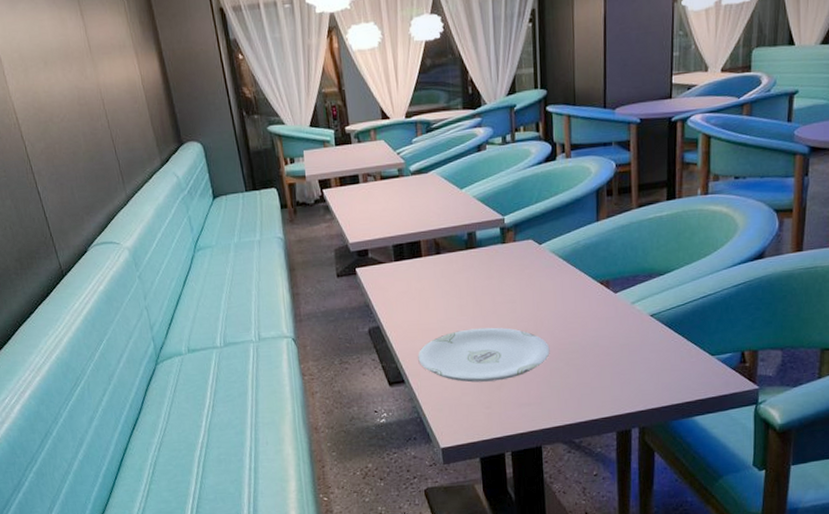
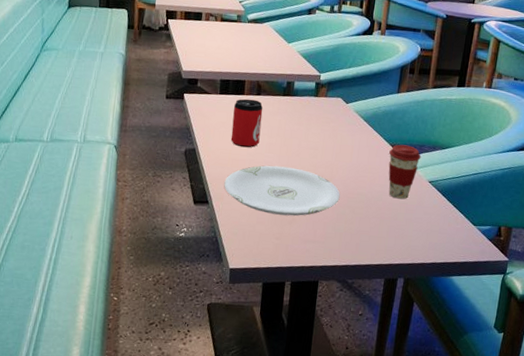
can: none [412,260,449,315] -> present [230,98,263,148]
coffee cup: none [598,278,637,341] -> present [388,144,421,200]

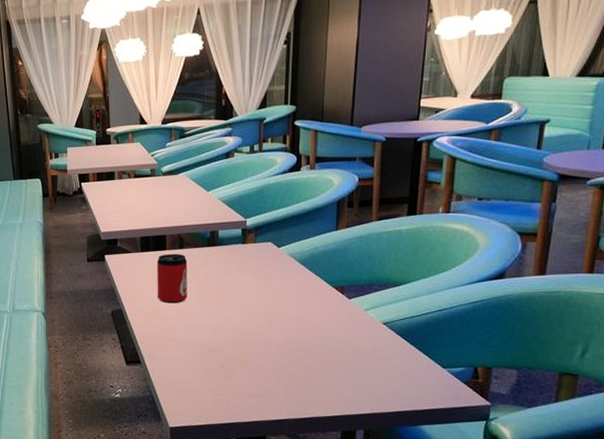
plate: present [224,165,340,216] -> none [155,319,281,371]
coffee cup: present [388,144,421,200] -> none [333,285,371,345]

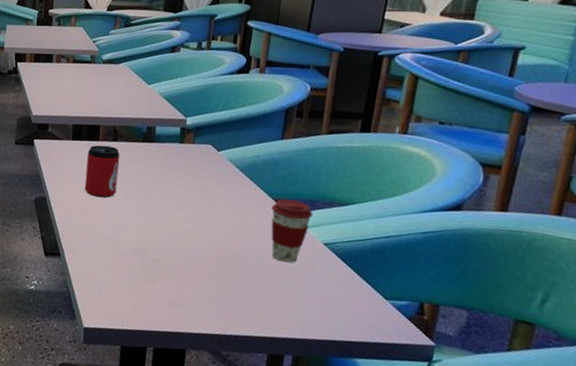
coffee cup: none [333,285,371,345] -> present [271,199,313,263]

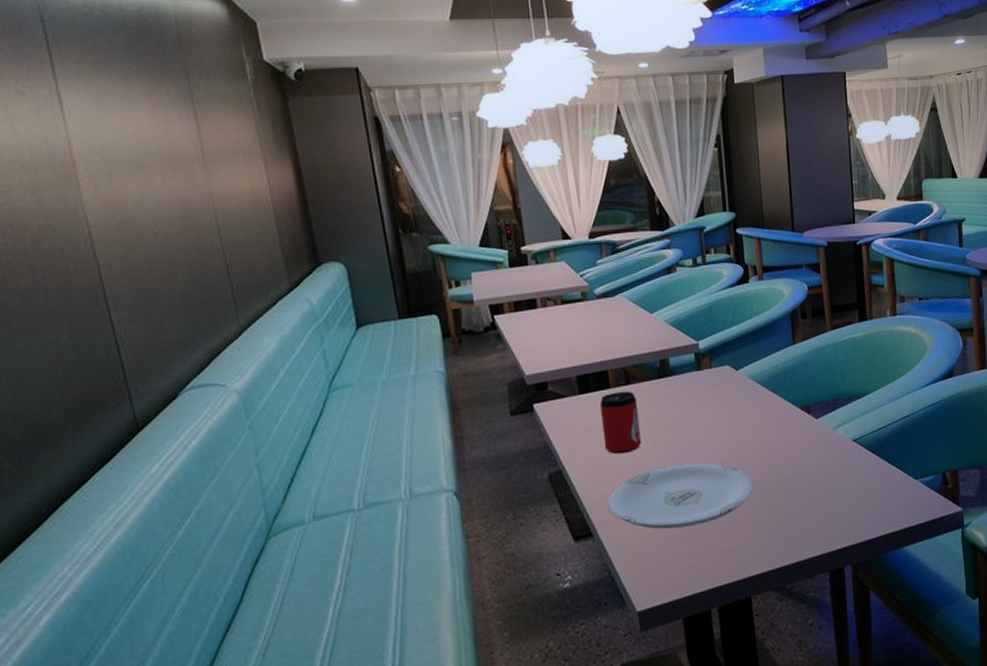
plate: none [77,217,211,275] -> present [607,463,754,529]
coffee cup: present [271,199,313,263] -> none [799,403,838,471]

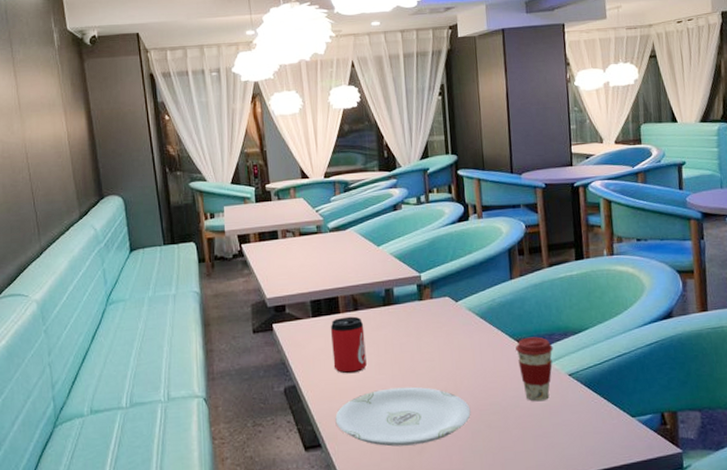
coffee cup: none [799,403,838,471] -> present [516,336,553,402]

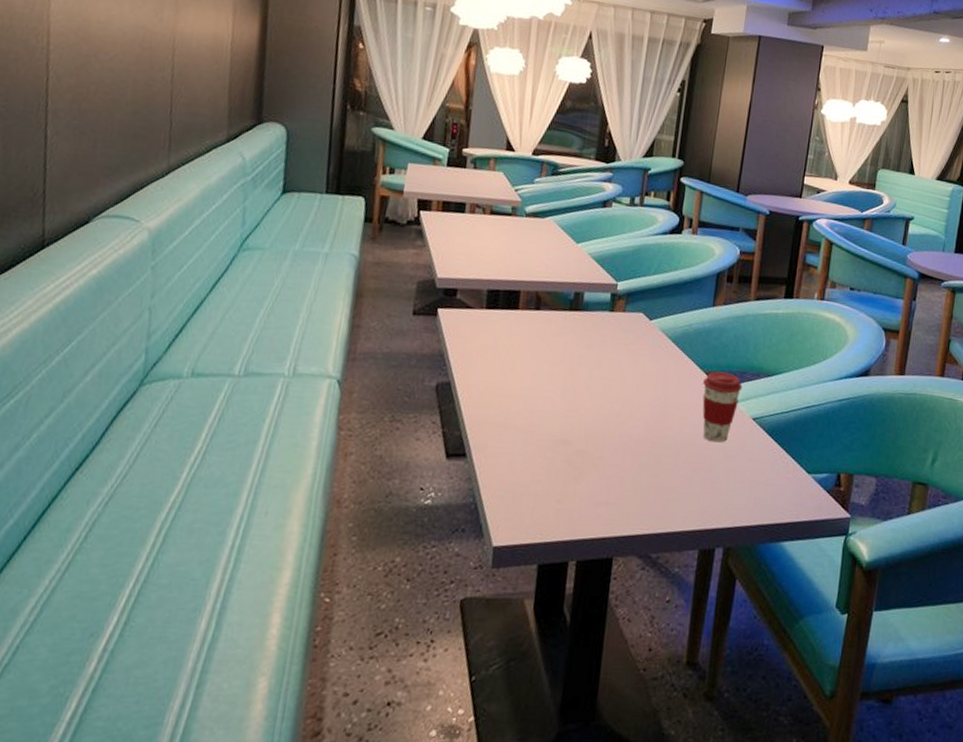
can: present [330,316,367,374] -> none [499,314,543,380]
plate: present [335,386,471,447] -> none [488,402,642,470]

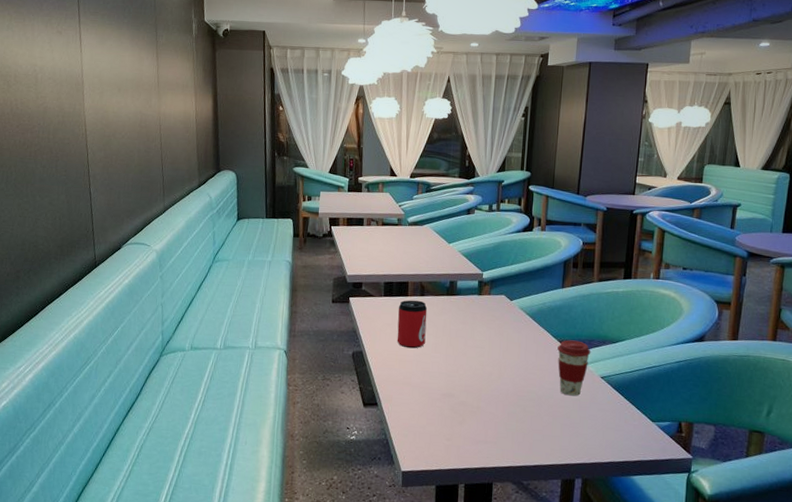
can: none [499,314,543,380] -> present [397,300,428,349]

